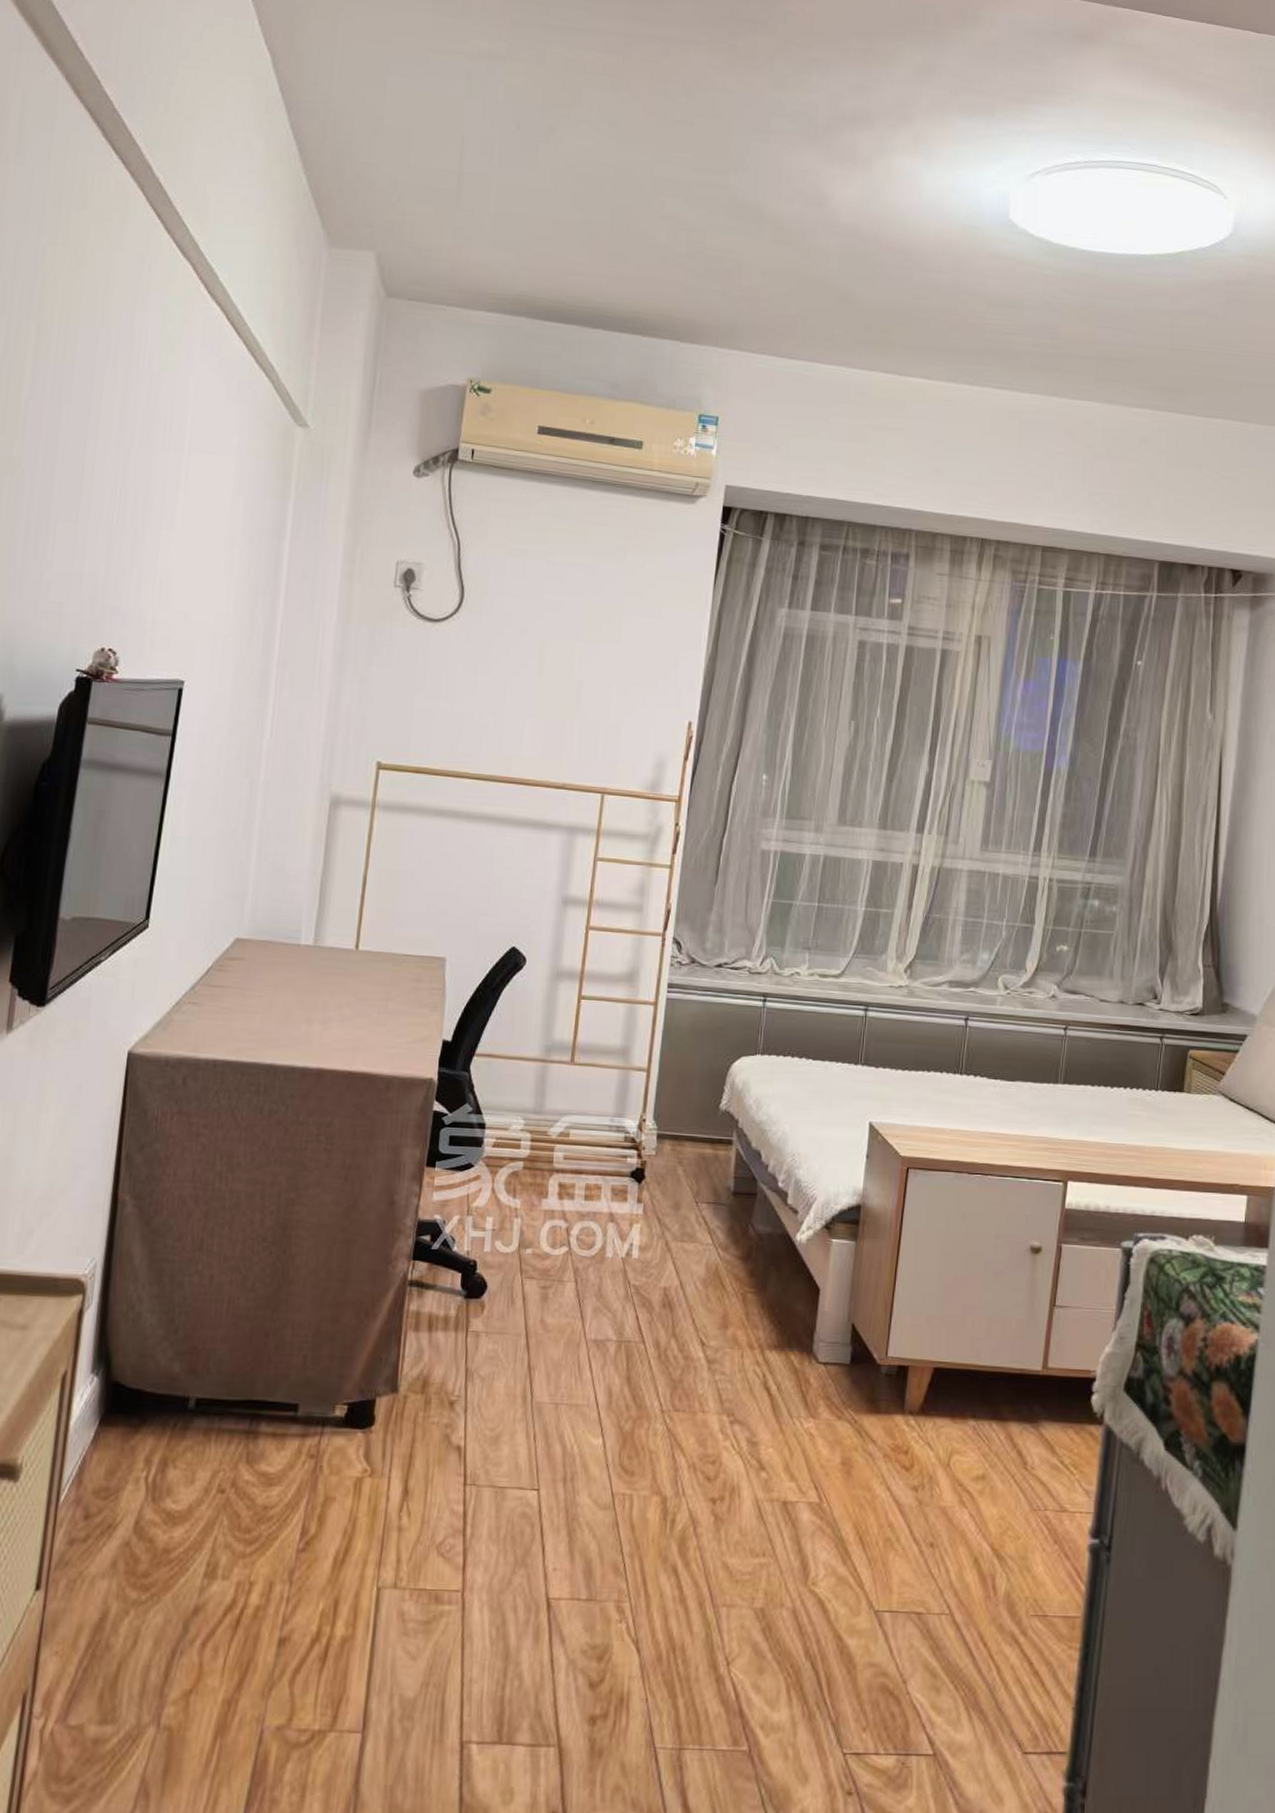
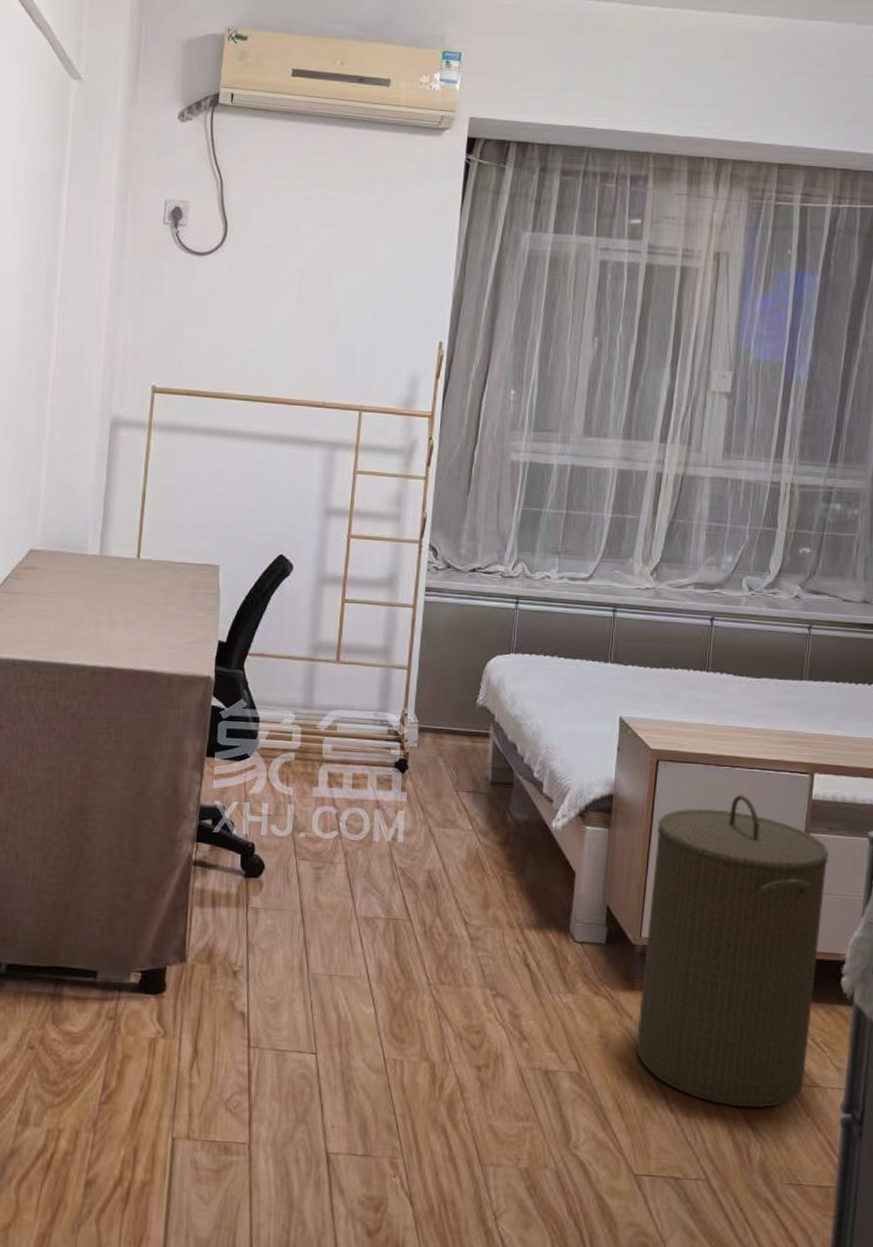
laundry hamper: none [880,1204,1082,1536] -> present [636,794,829,1109]

